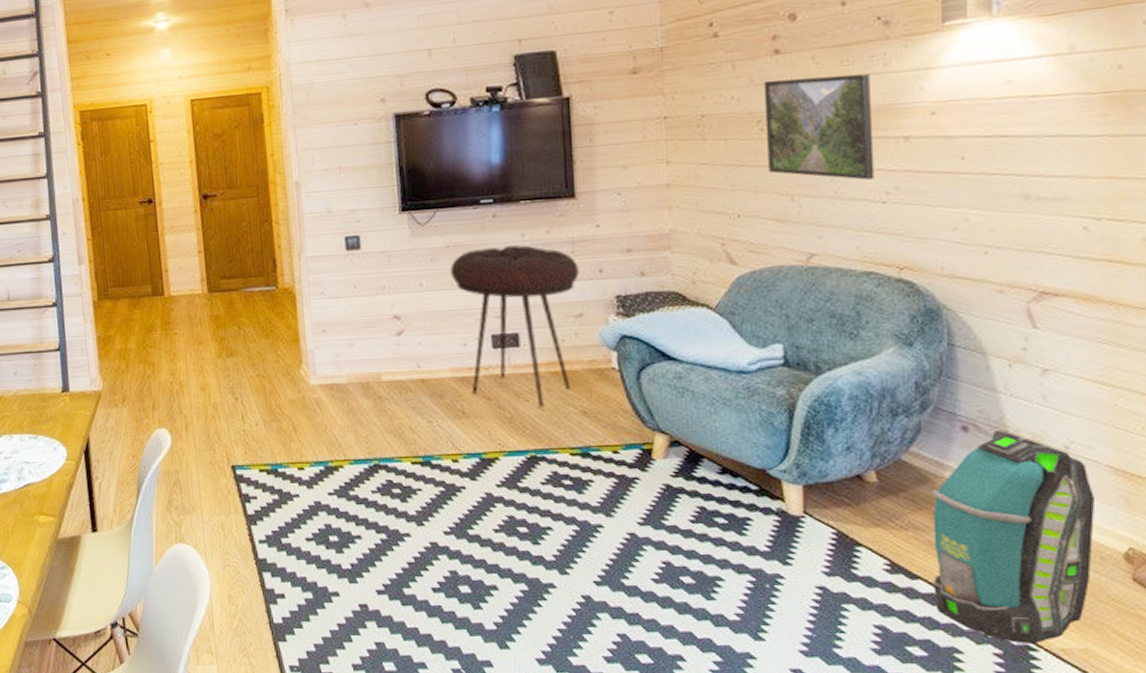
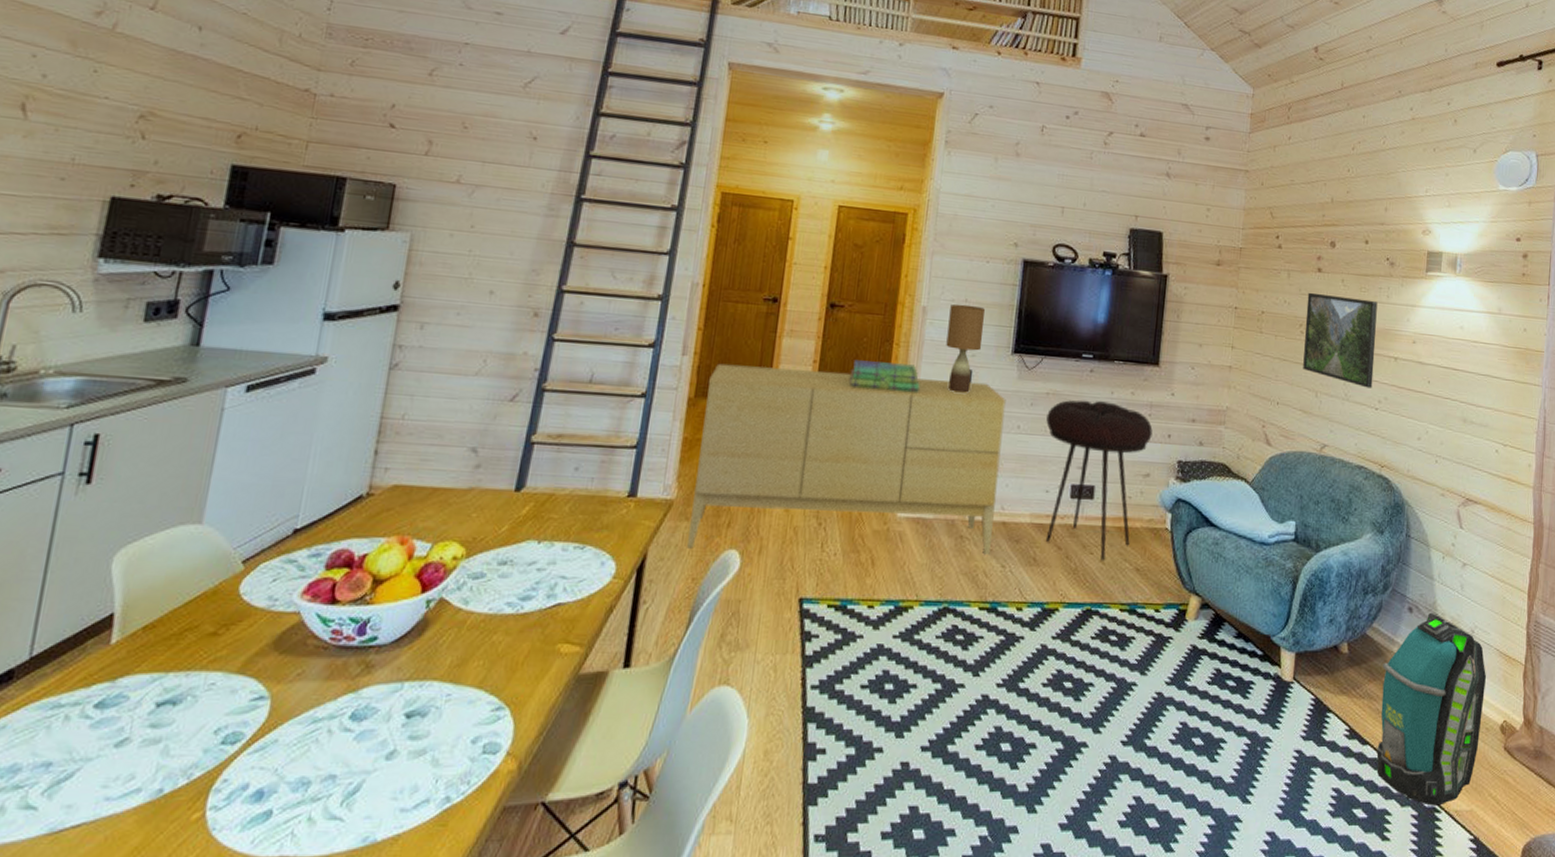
sideboard: none [106,246,413,431] -> present [687,363,1006,555]
stack of books: none [235,240,308,271] -> present [849,360,920,392]
table lamp: none [324,171,366,260] -> present [946,304,985,393]

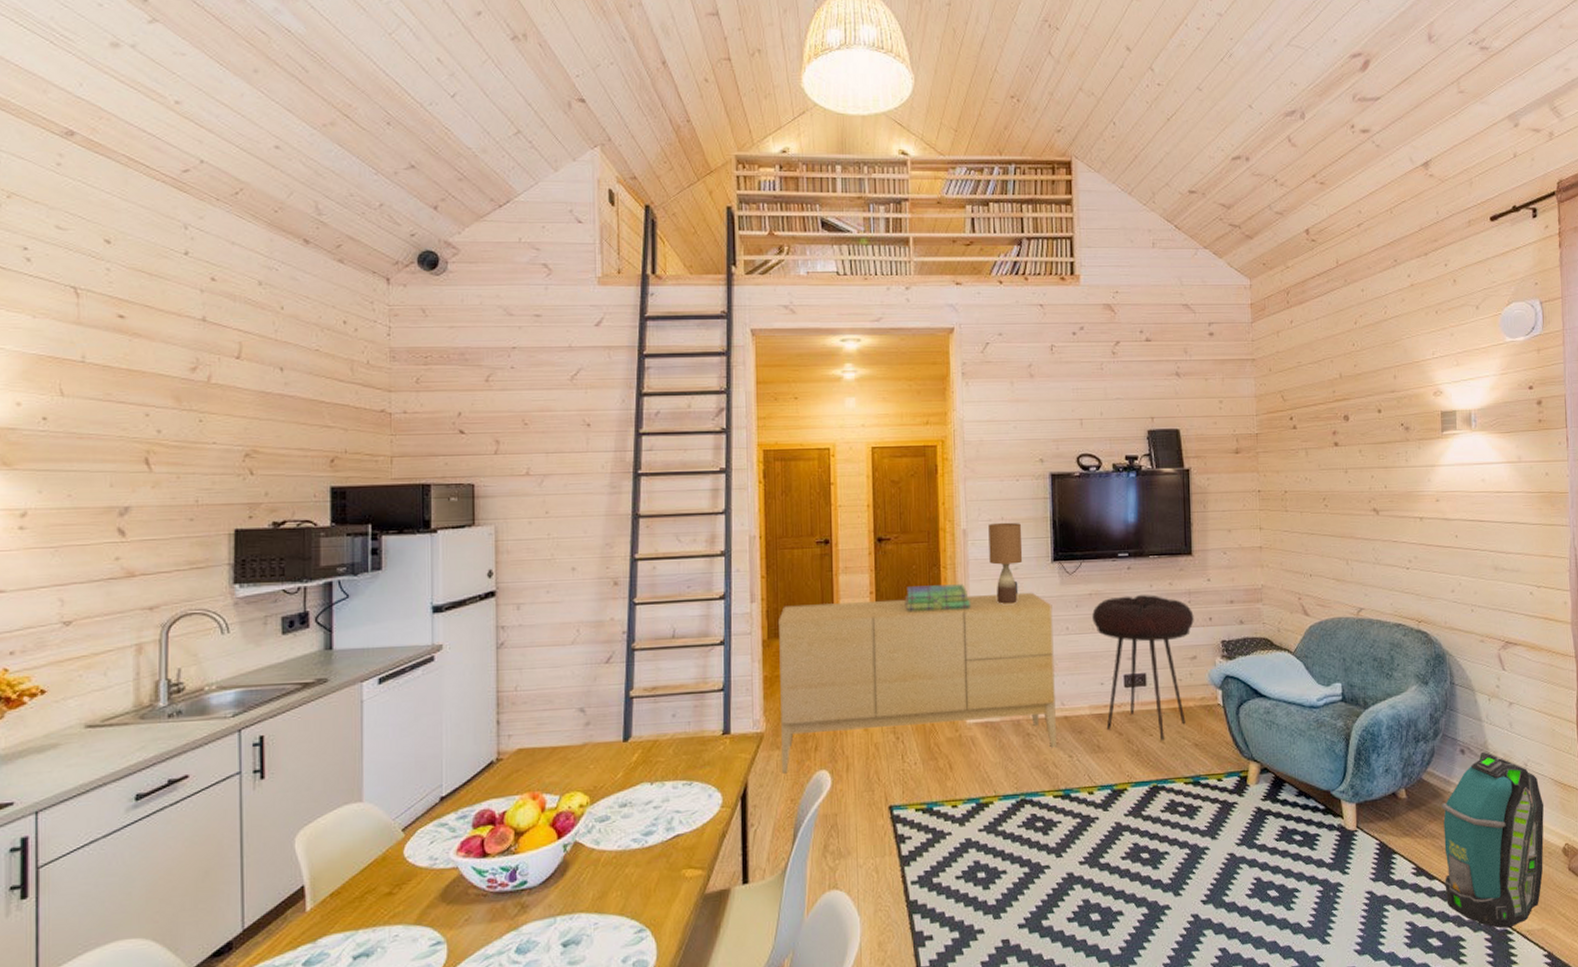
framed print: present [1303,292,1378,388] -> none [1327,466,1401,550]

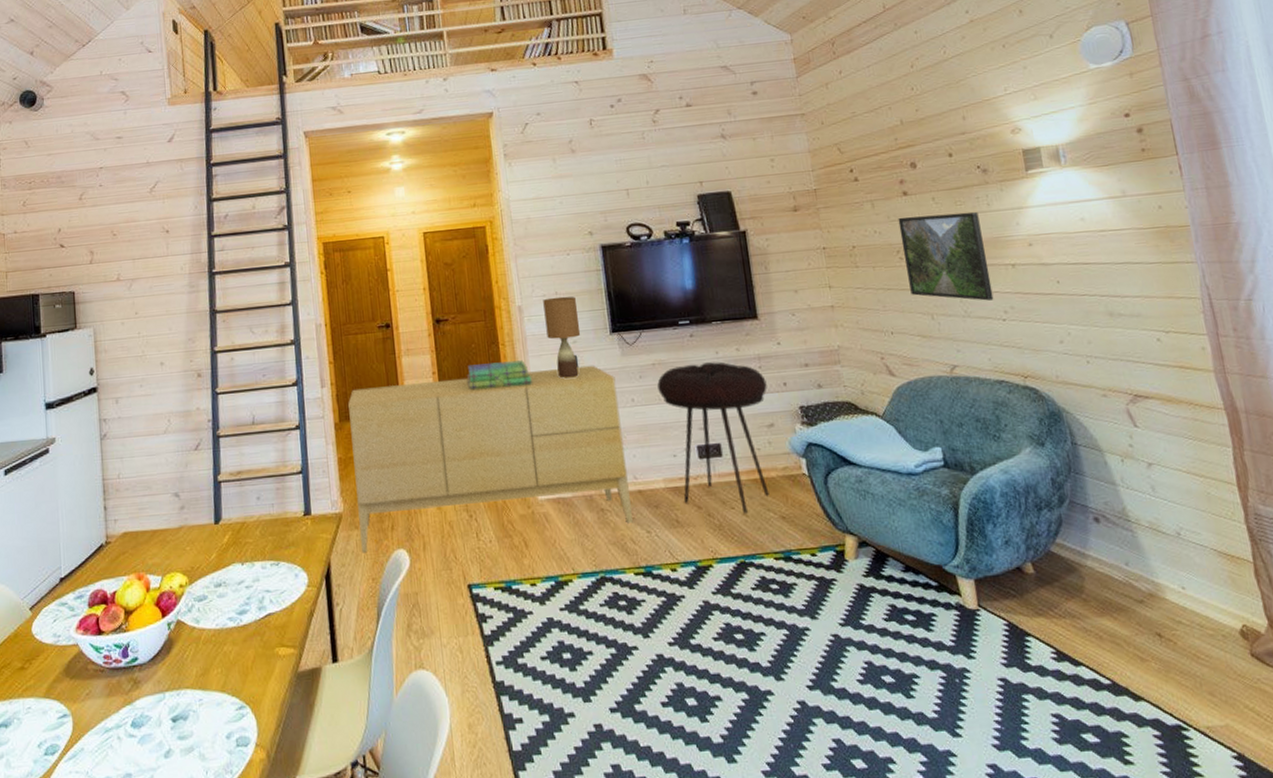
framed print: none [1327,466,1401,550] -> present [898,212,994,301]
backpack: present [1441,751,1544,928] -> none [1078,519,1219,724]

